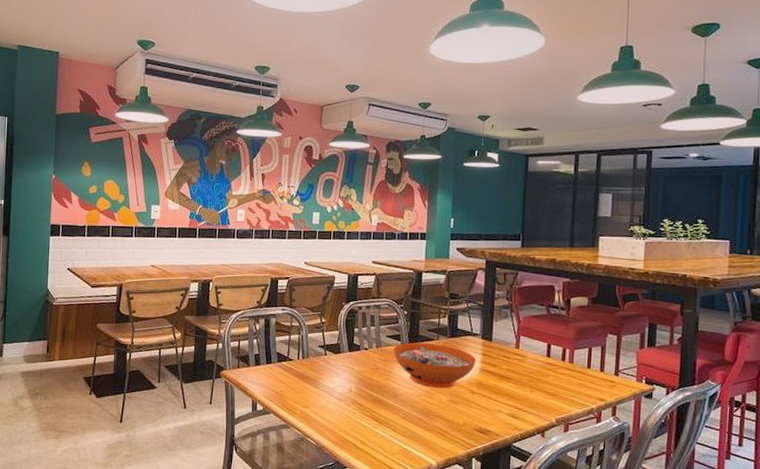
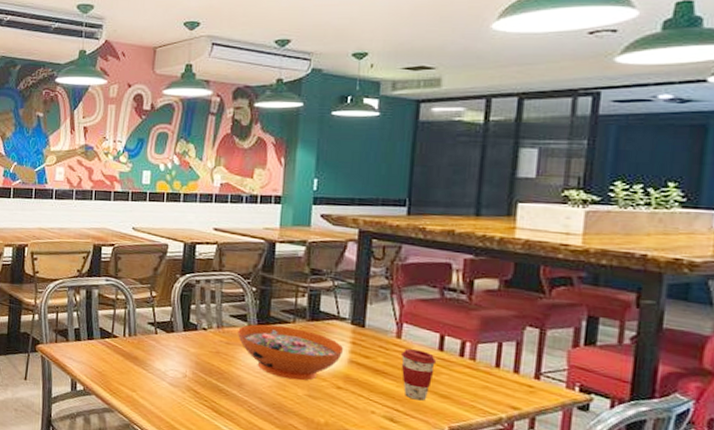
coffee cup: none [519,357,546,399] -> present [401,349,437,401]

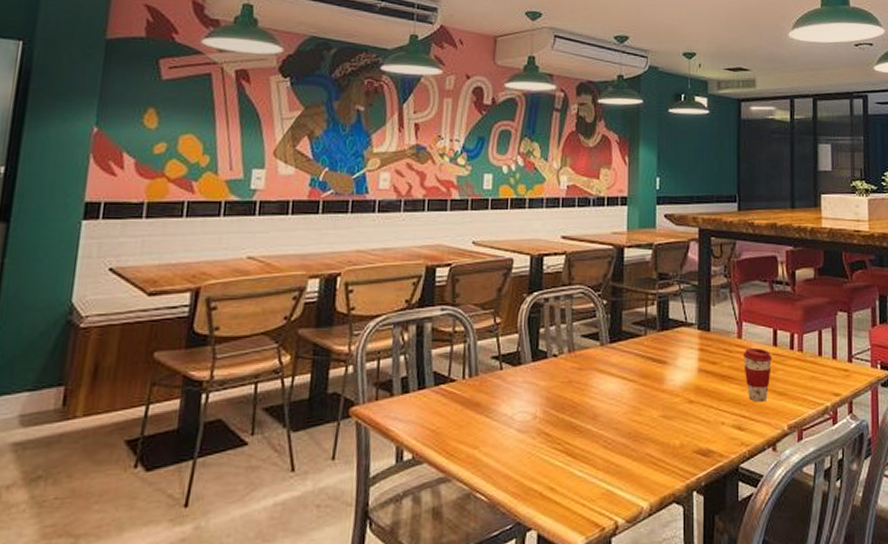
decorative bowl: present [238,324,343,381] -> none [590,340,692,401]

